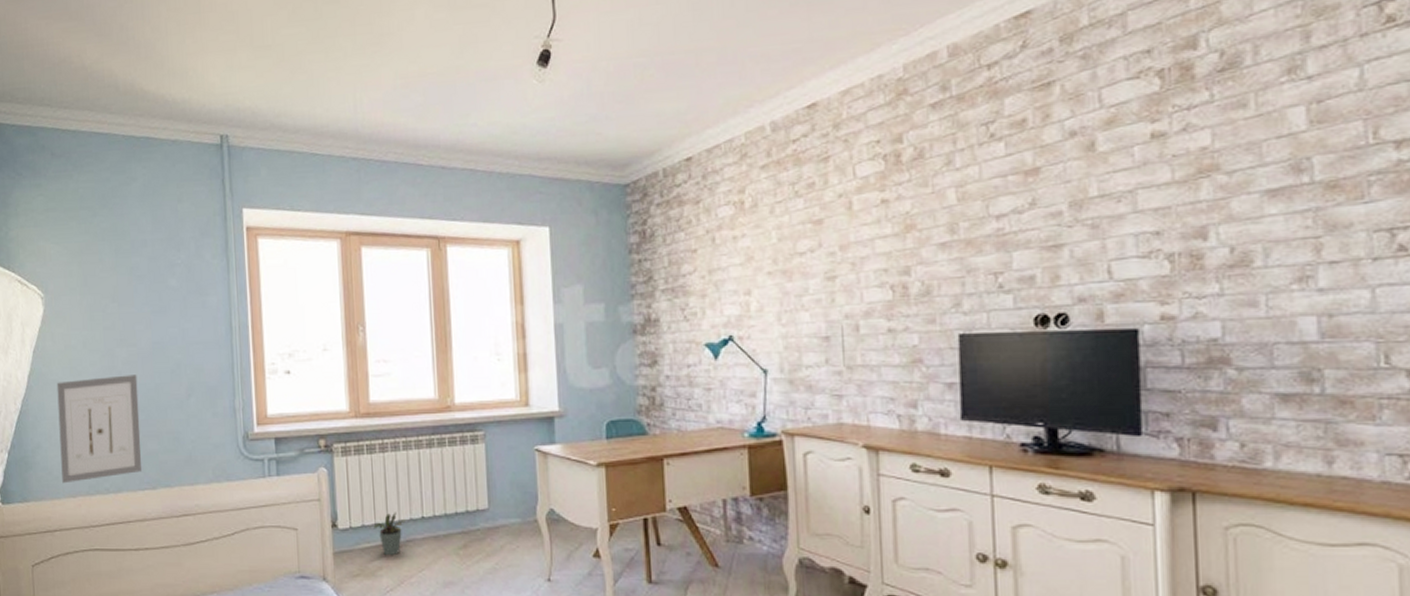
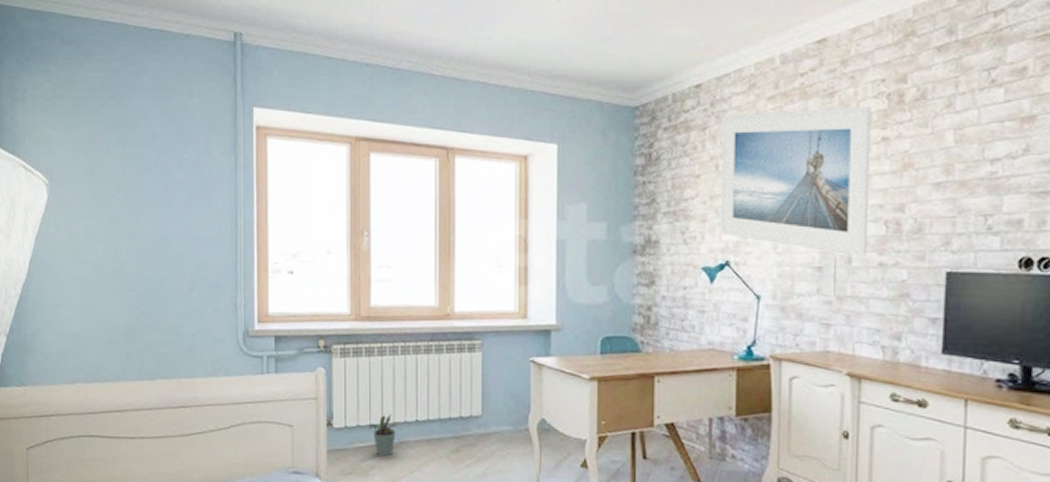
wall art: present [56,375,142,484] -> none [58,266,141,370]
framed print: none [716,168,876,323] -> present [721,105,872,256]

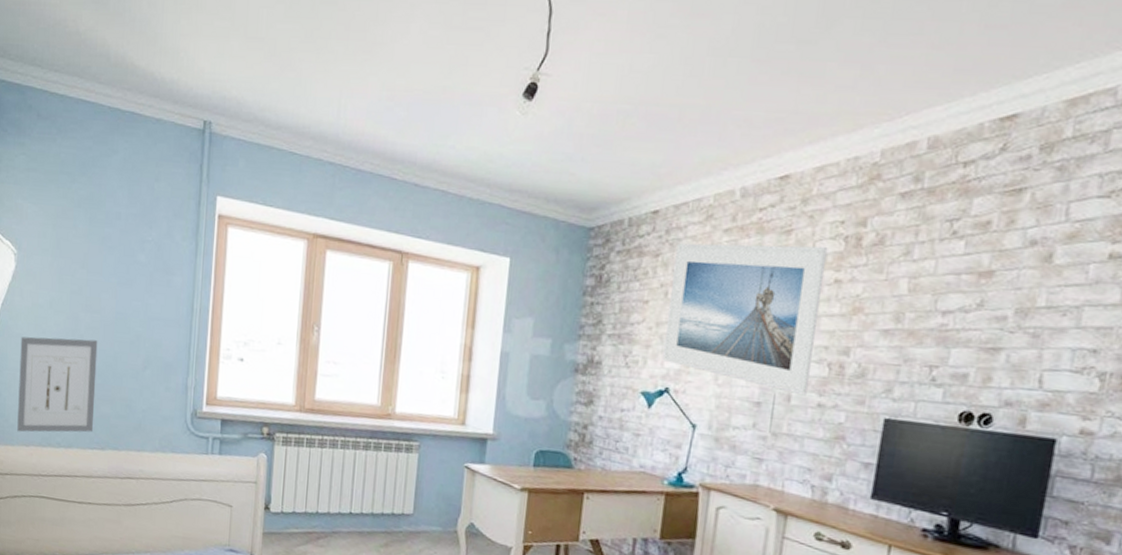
wall art: none [58,266,141,370] -> present [17,336,98,433]
potted plant: present [368,414,400,457] -> none [303,504,334,544]

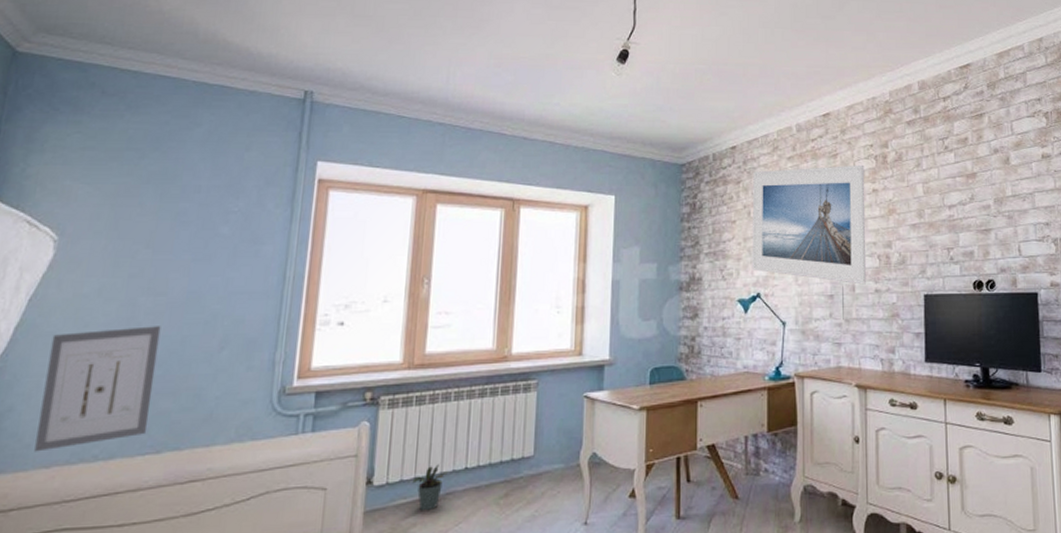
potted plant: none [303,504,334,544] -> present [412,464,448,511]

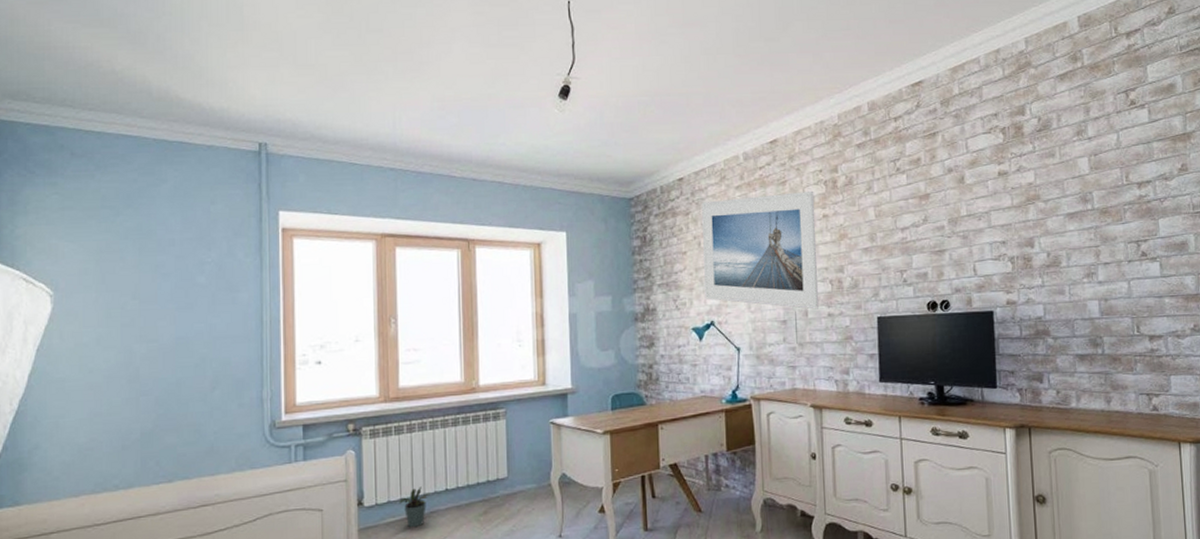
wall art: present [34,326,161,452] -> none [63,370,158,484]

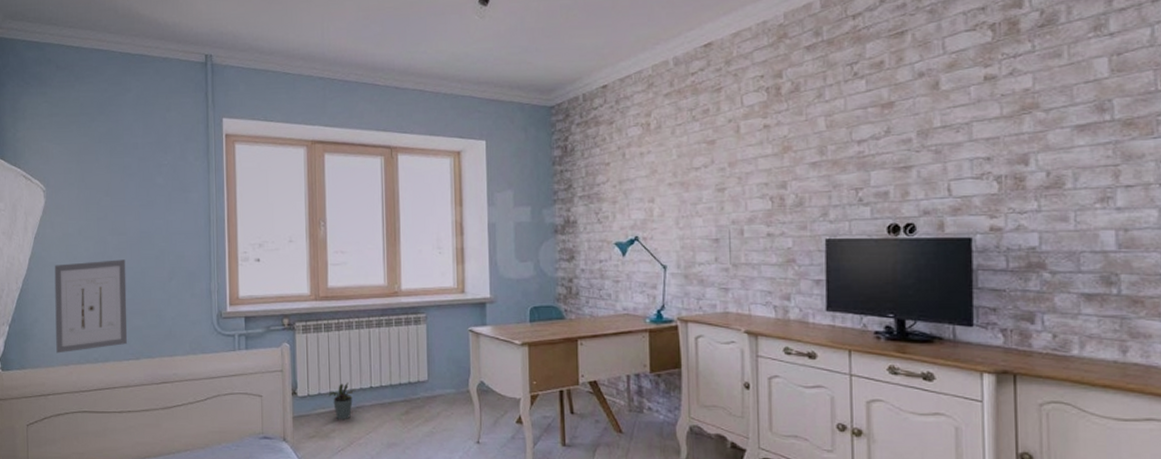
wall art: none [63,370,158,484] -> present [54,260,128,354]
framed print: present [701,190,820,310] -> none [627,98,757,228]

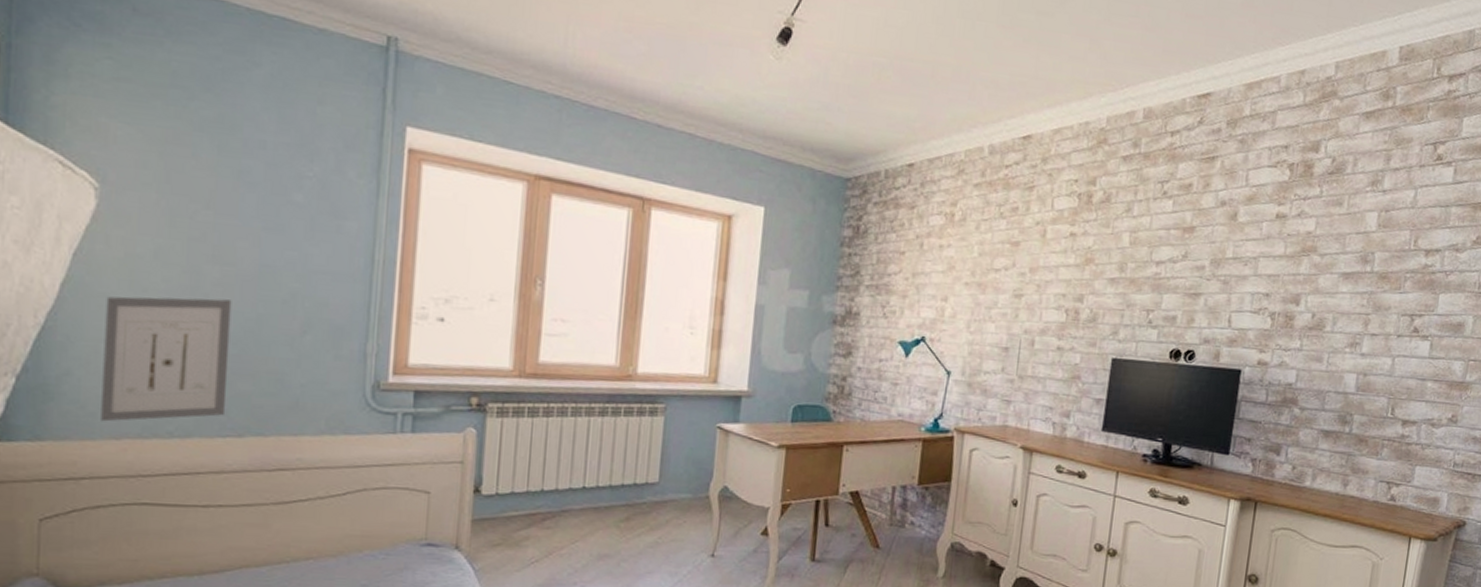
potted plant: present [328,382,356,420] -> none [524,480,564,526]

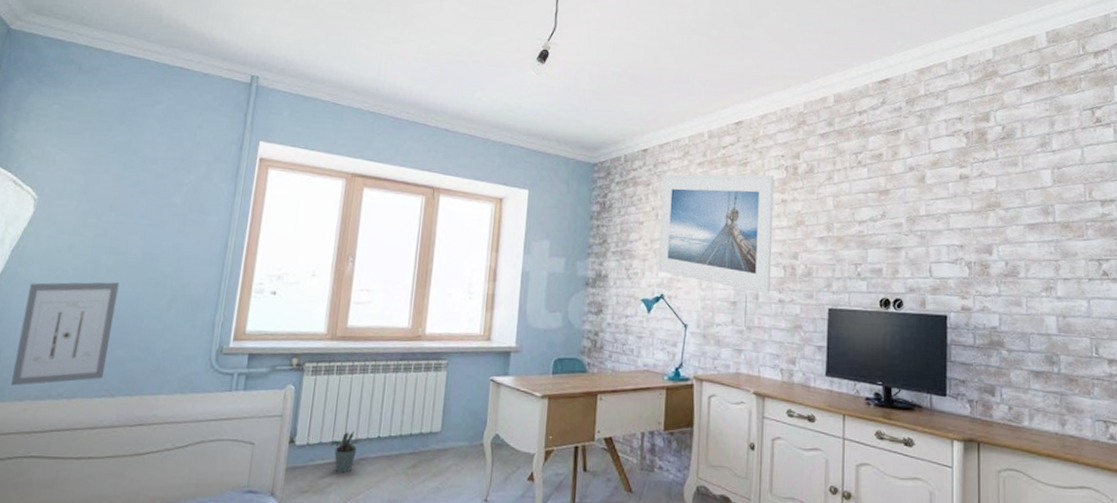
potted plant: none [524,480,564,526] -> present [330,431,362,473]
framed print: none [919,196,1065,340] -> present [658,174,775,294]

